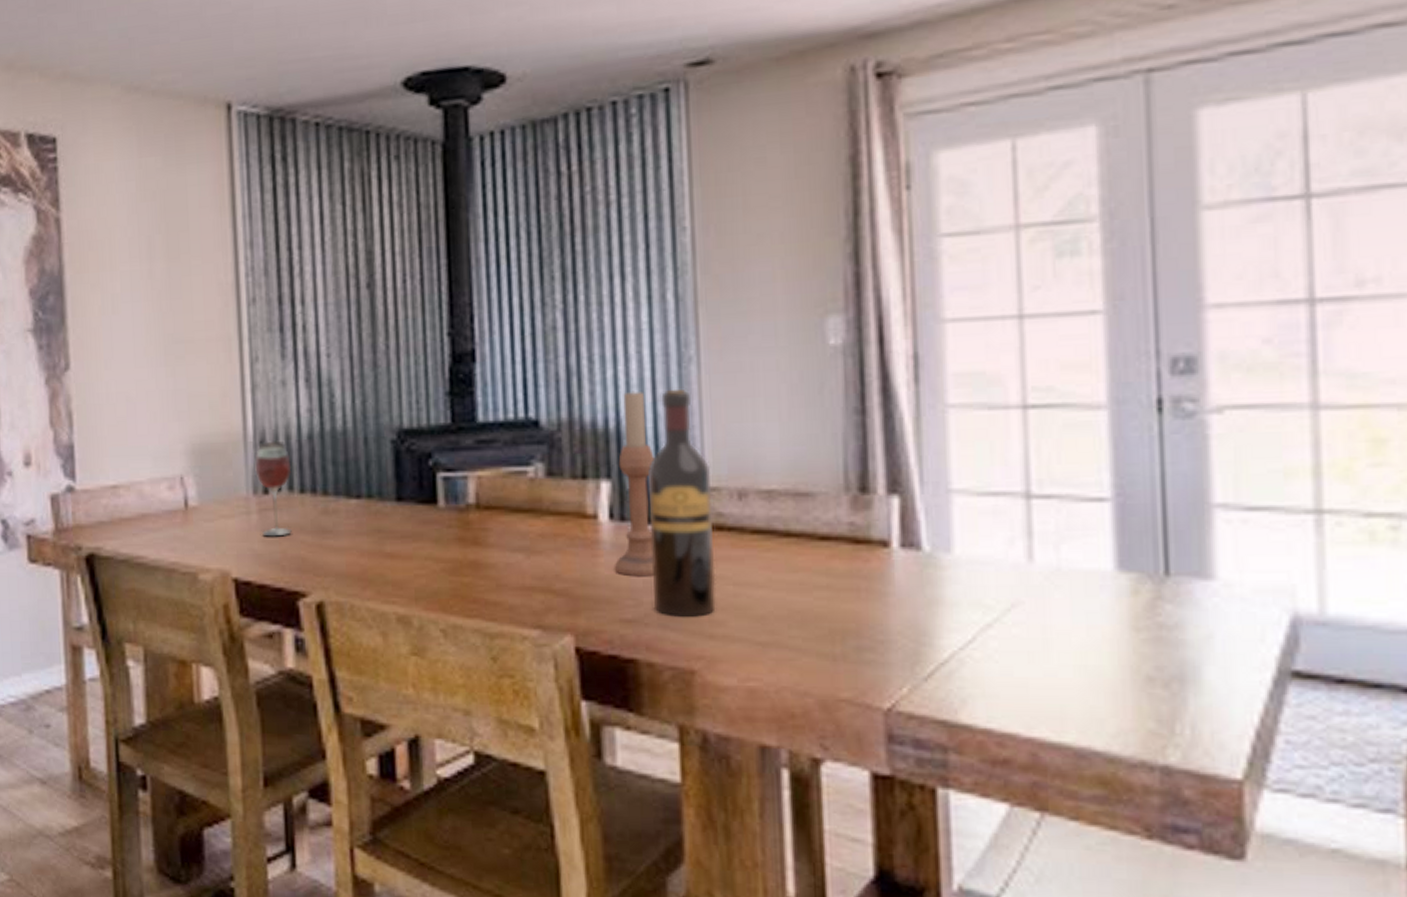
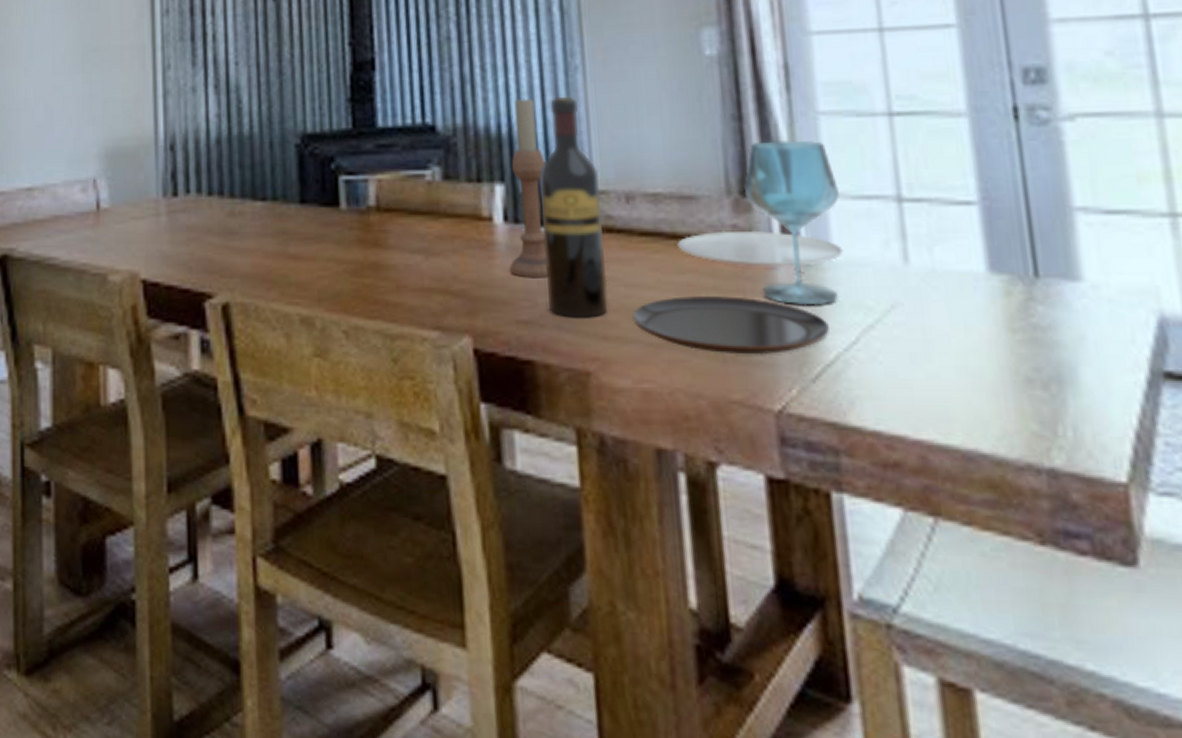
wineglass: present [255,441,292,537] -> none [165,145,200,238]
plate: none [740,593,945,654] -> present [632,295,829,355]
plate: none [790,528,965,568] -> present [677,230,843,269]
wine glass: none [863,434,966,605] -> present [743,140,841,306]

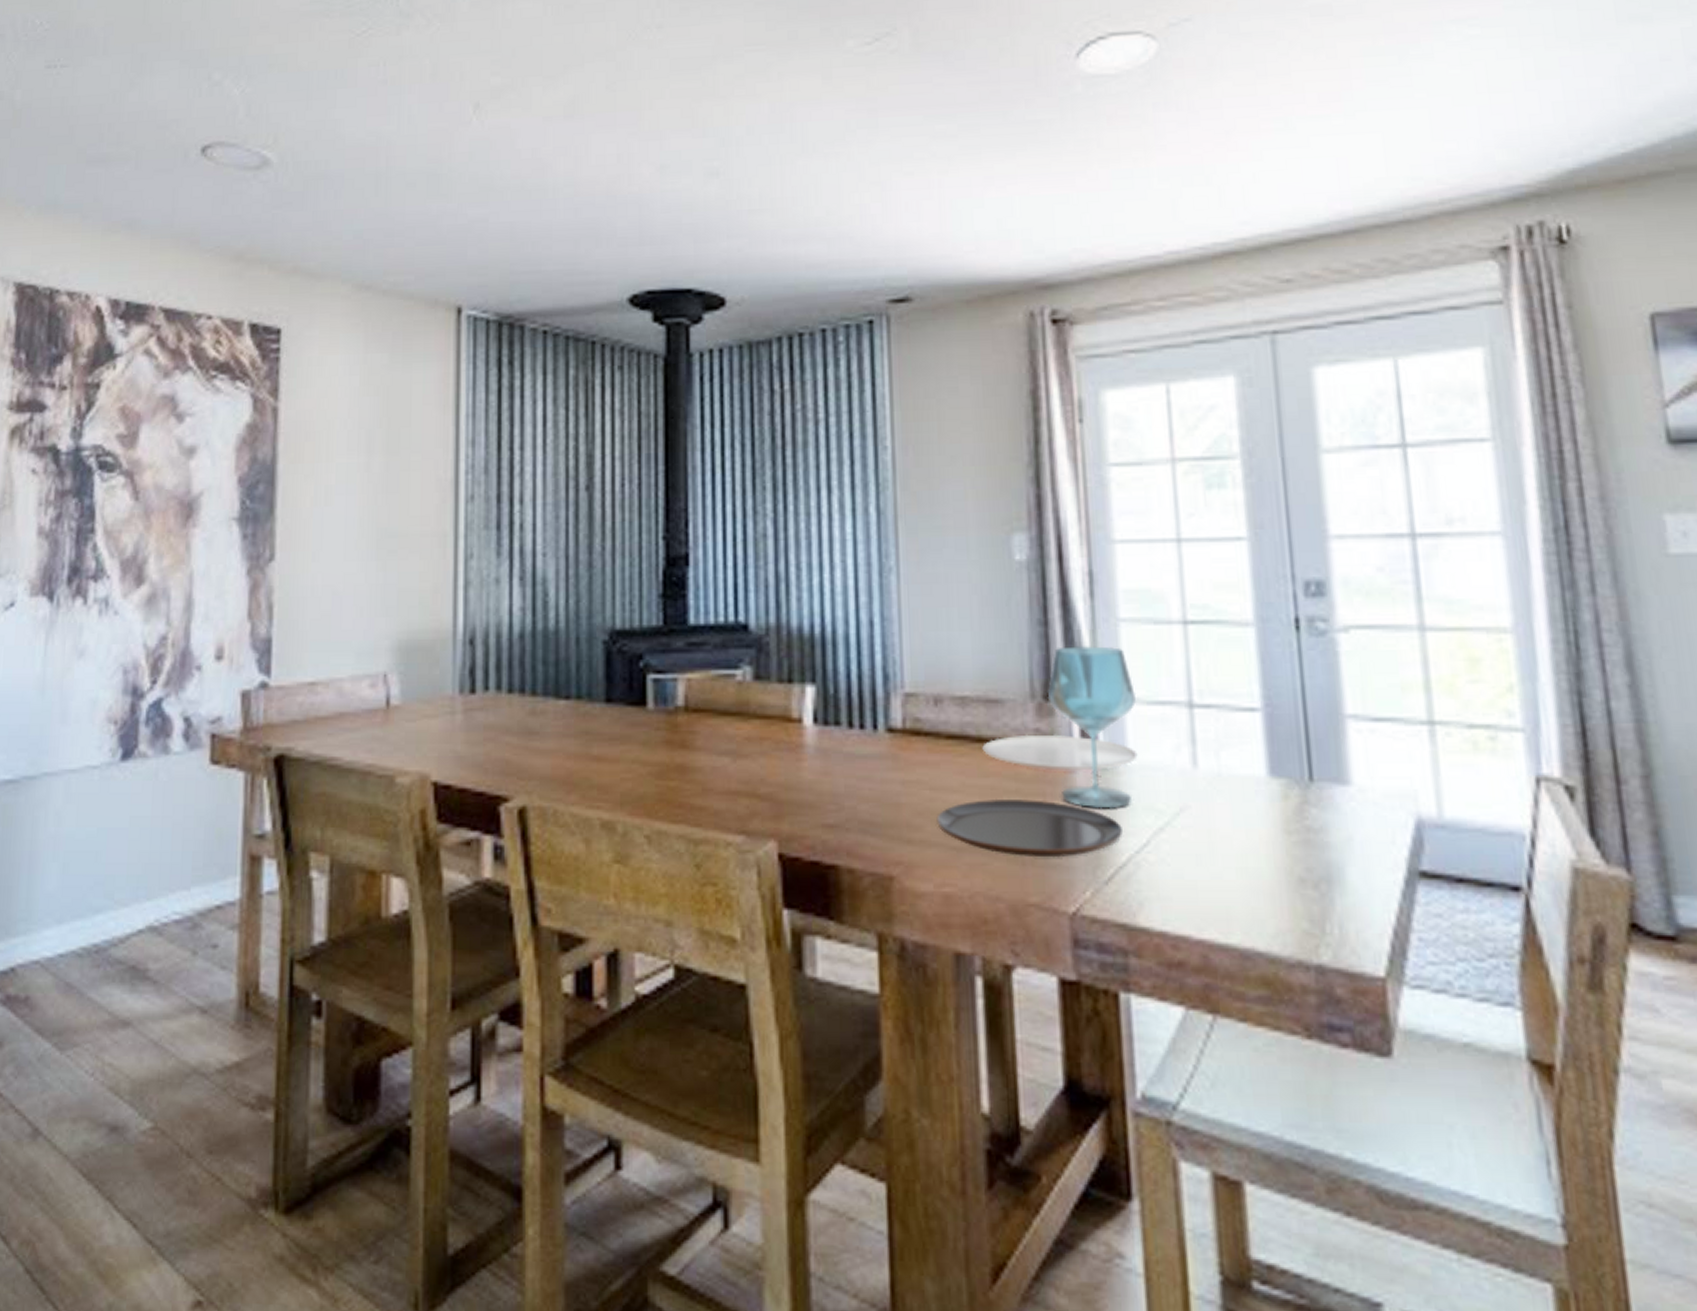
candlestick: present [510,97,549,278] -> none [818,598,857,781]
wine bottle: present [540,97,608,318] -> none [851,598,914,822]

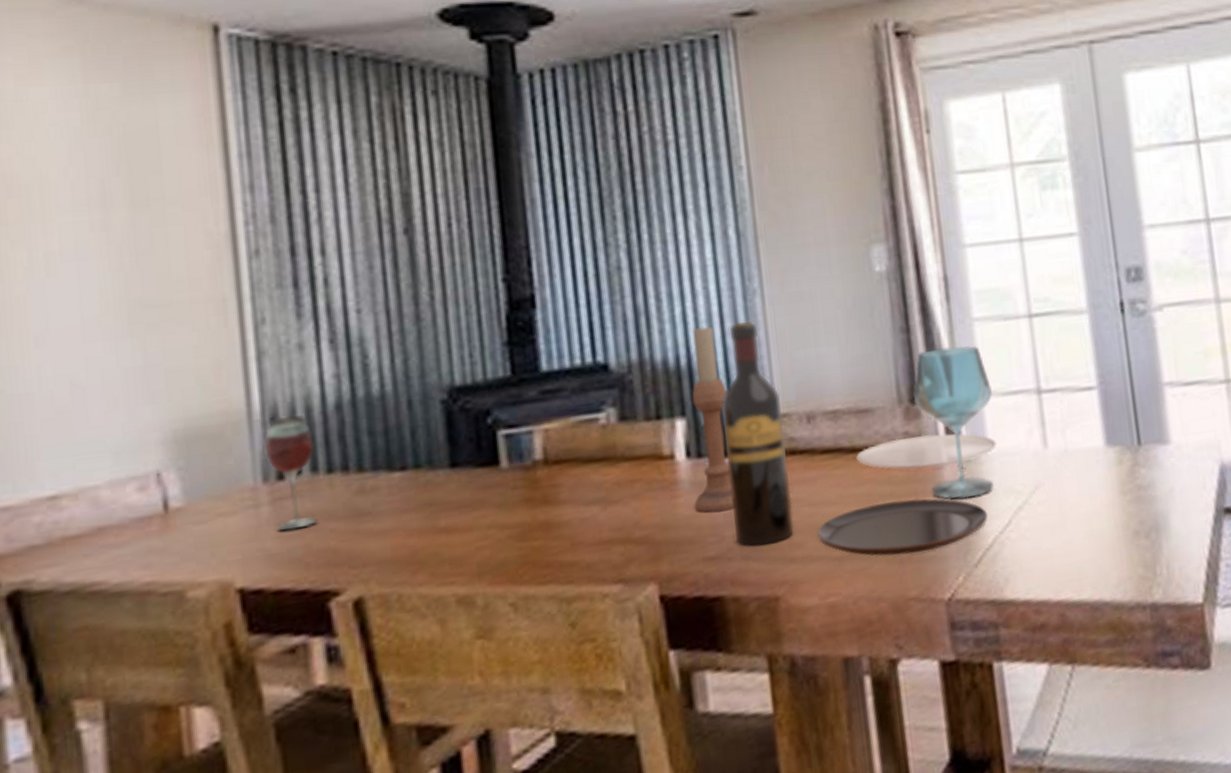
wineglass: none [463,639,501,738] -> present [264,415,318,531]
candlestick: none [818,598,857,781] -> present [692,326,735,513]
wine bottle: none [851,598,914,822] -> present [722,322,794,547]

